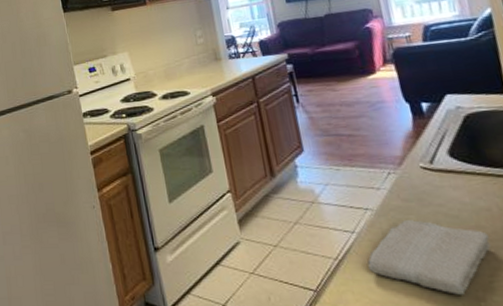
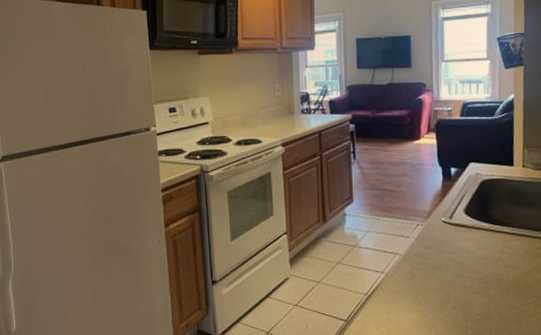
washcloth: present [368,220,491,295] -> none [390,264,483,325]

